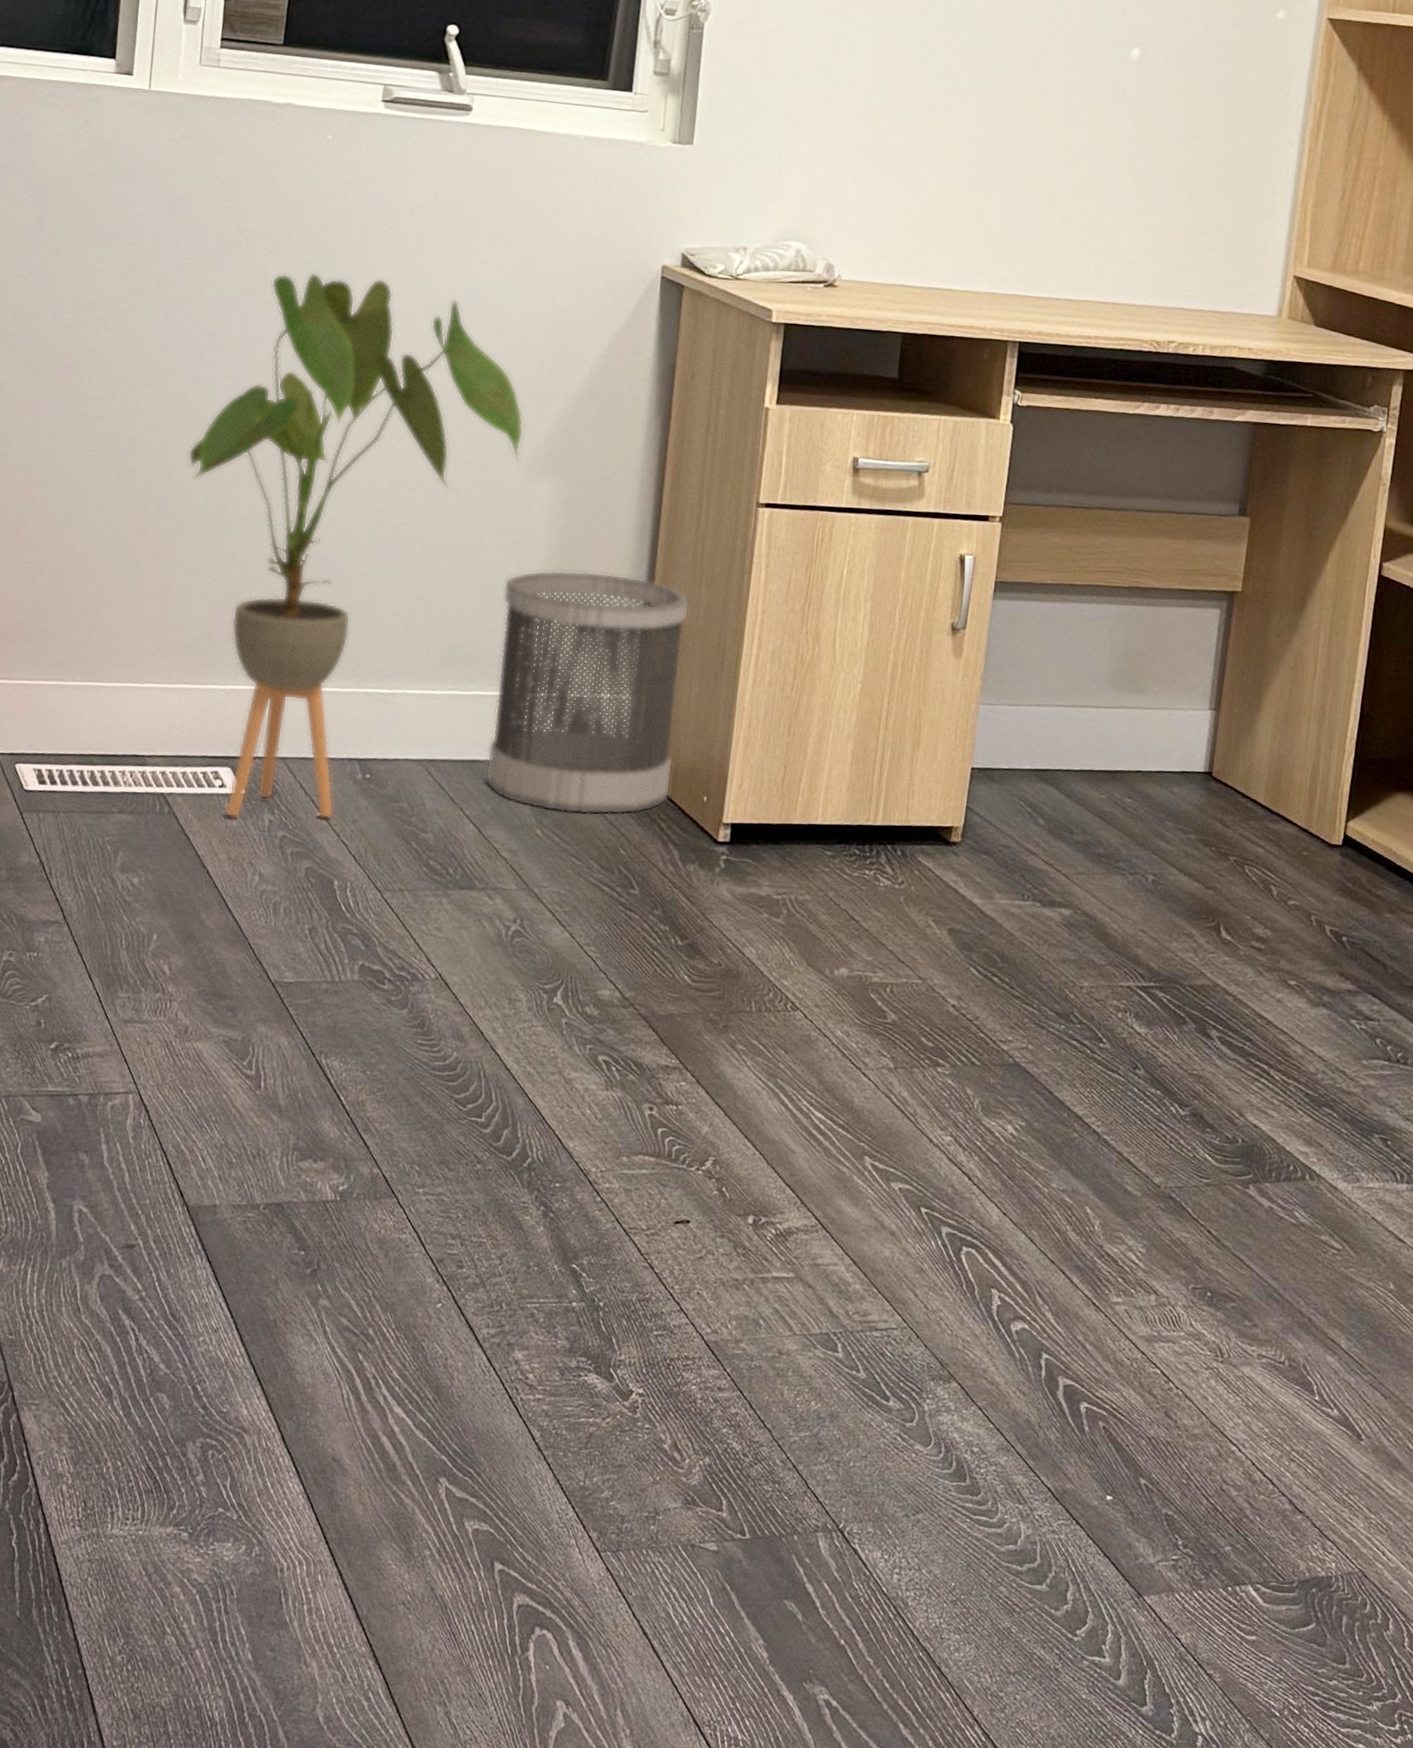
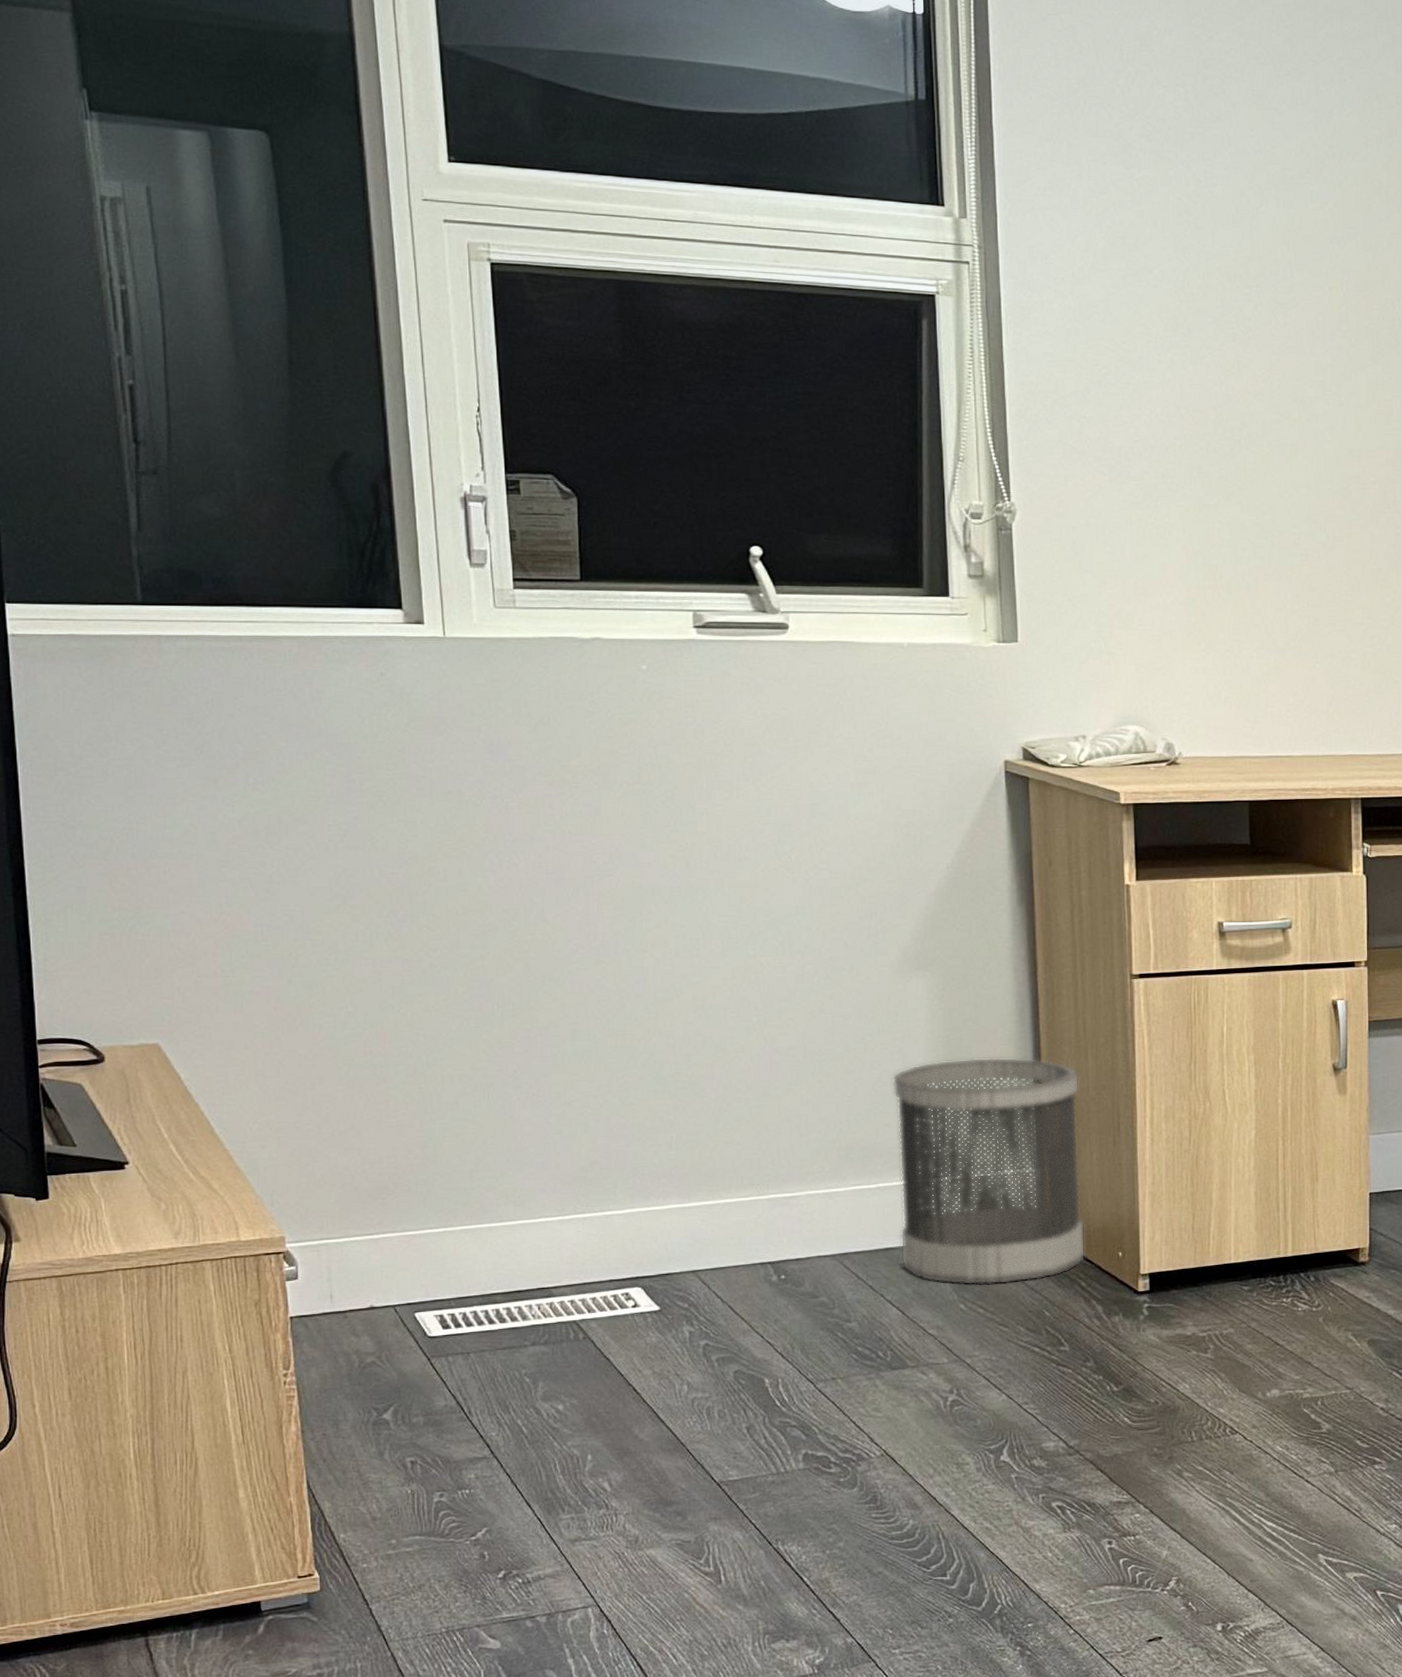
house plant: present [188,272,524,819] -> none [546,800,890,1334]

